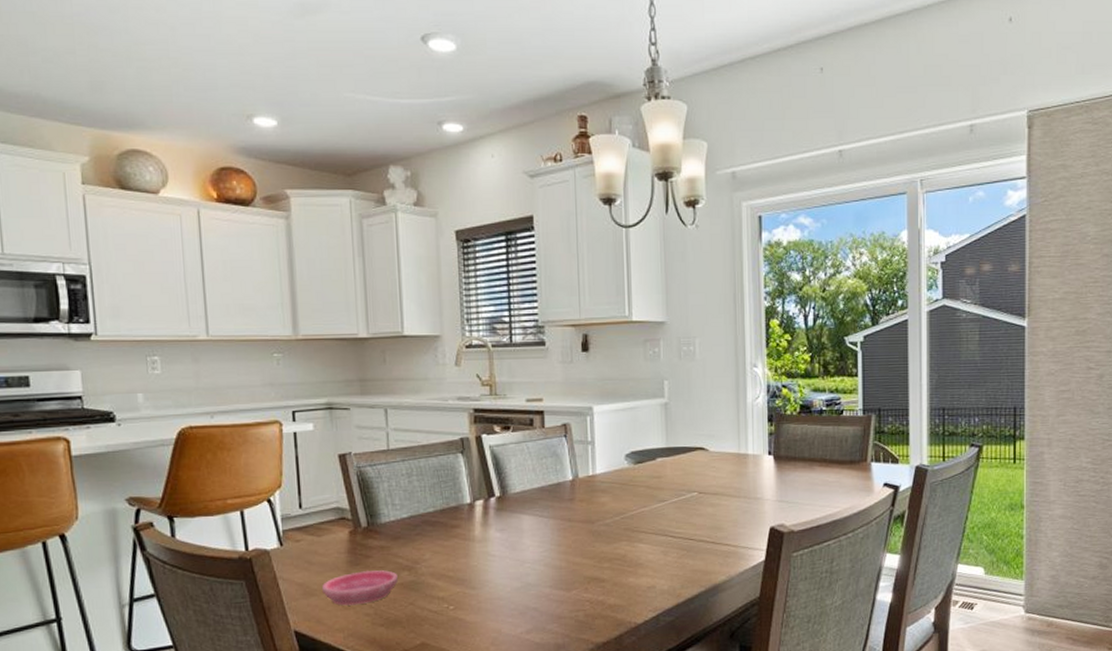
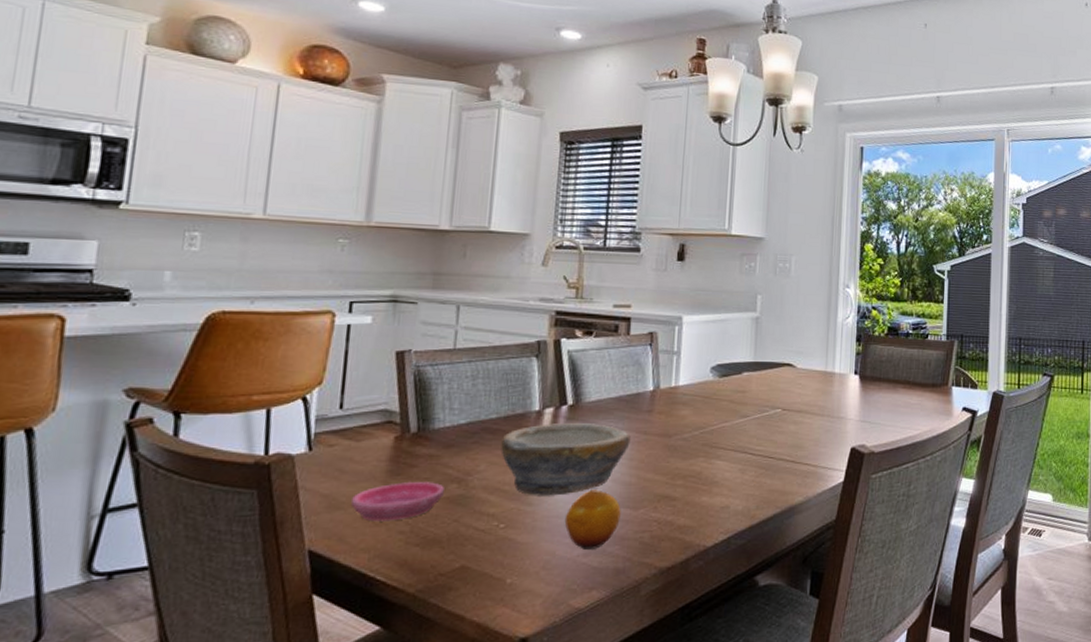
bowl: none [441,512,557,581] -> present [501,422,631,496]
fruit: none [505,573,556,627] -> present [564,489,621,549]

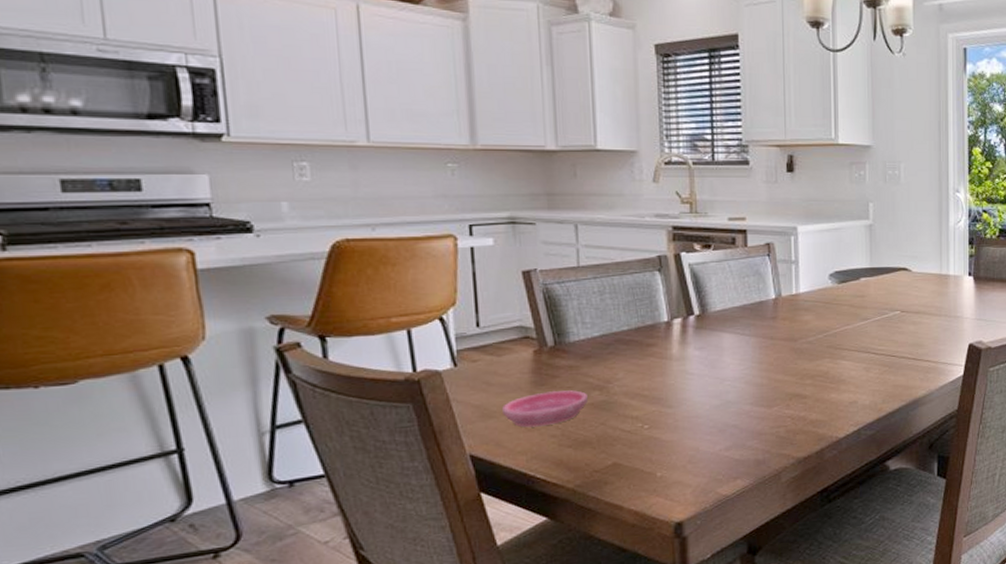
bowl: present [501,422,631,496] -> none [635,331,758,399]
fruit: present [564,489,621,549] -> none [704,391,756,445]

